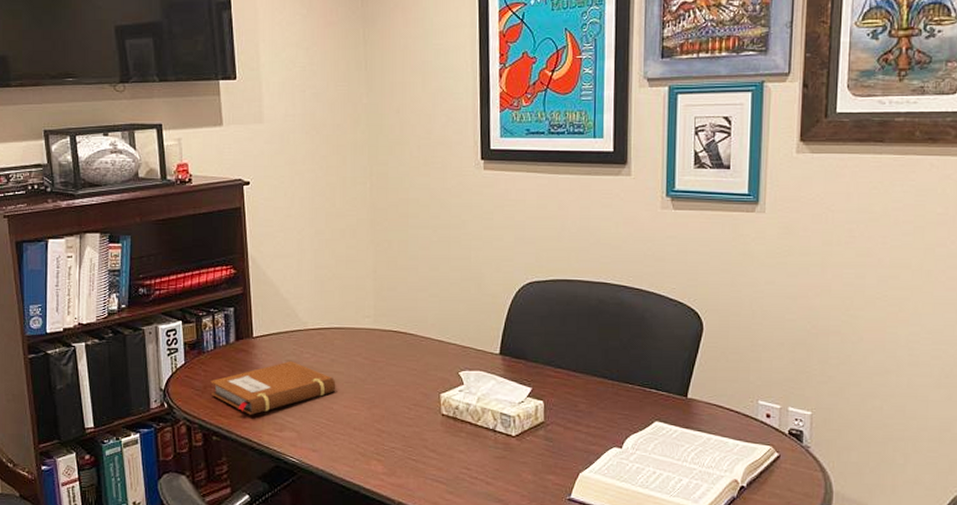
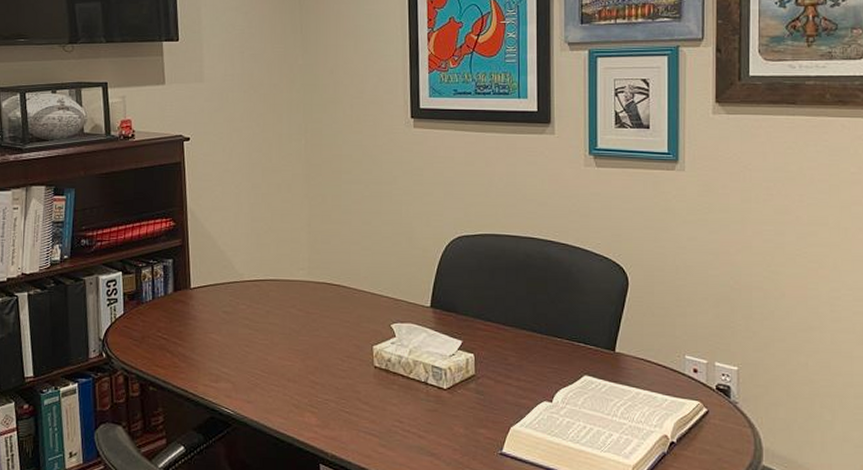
notebook: present [210,361,336,415] -> none [148,312,271,366]

